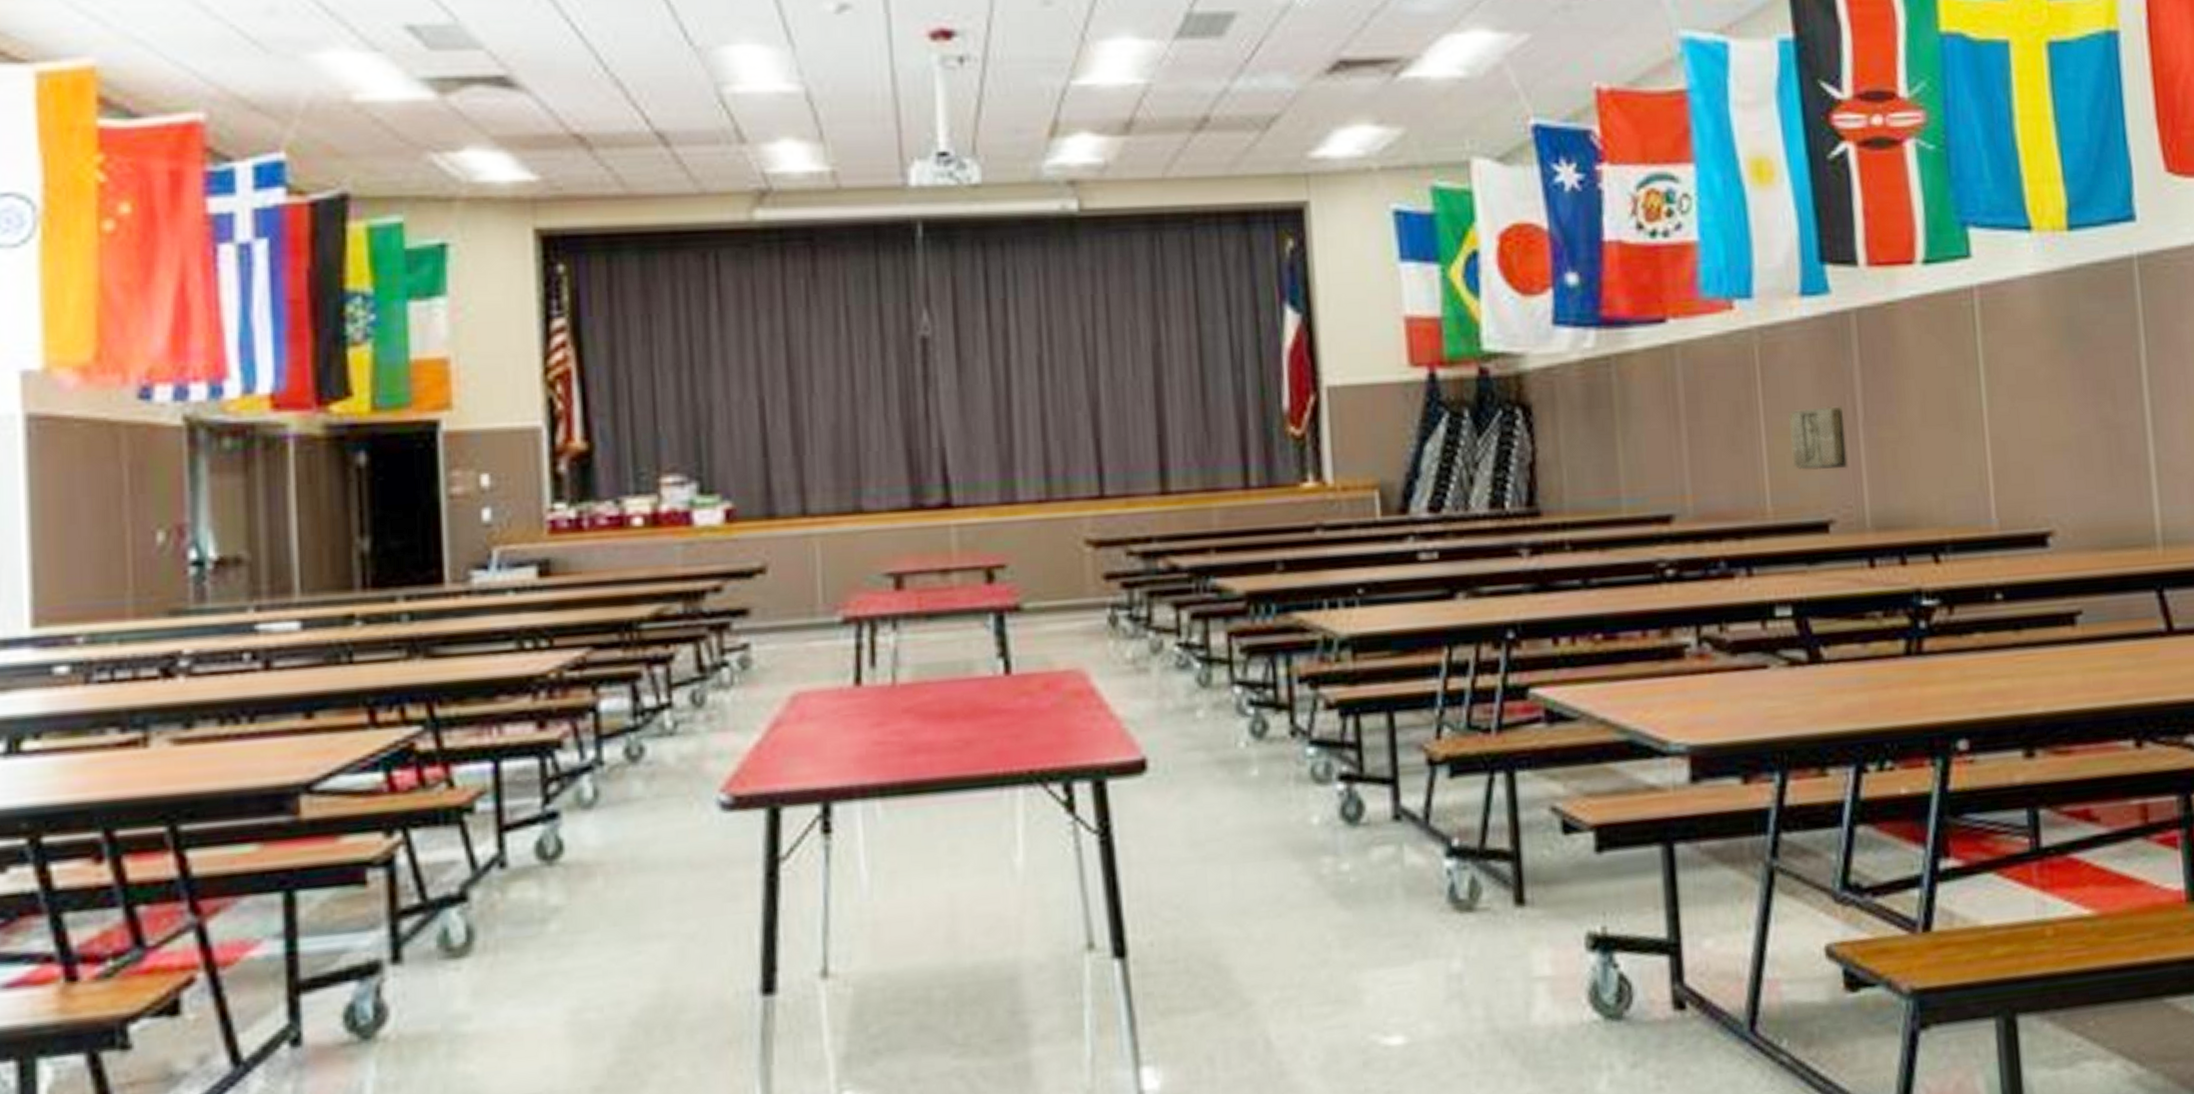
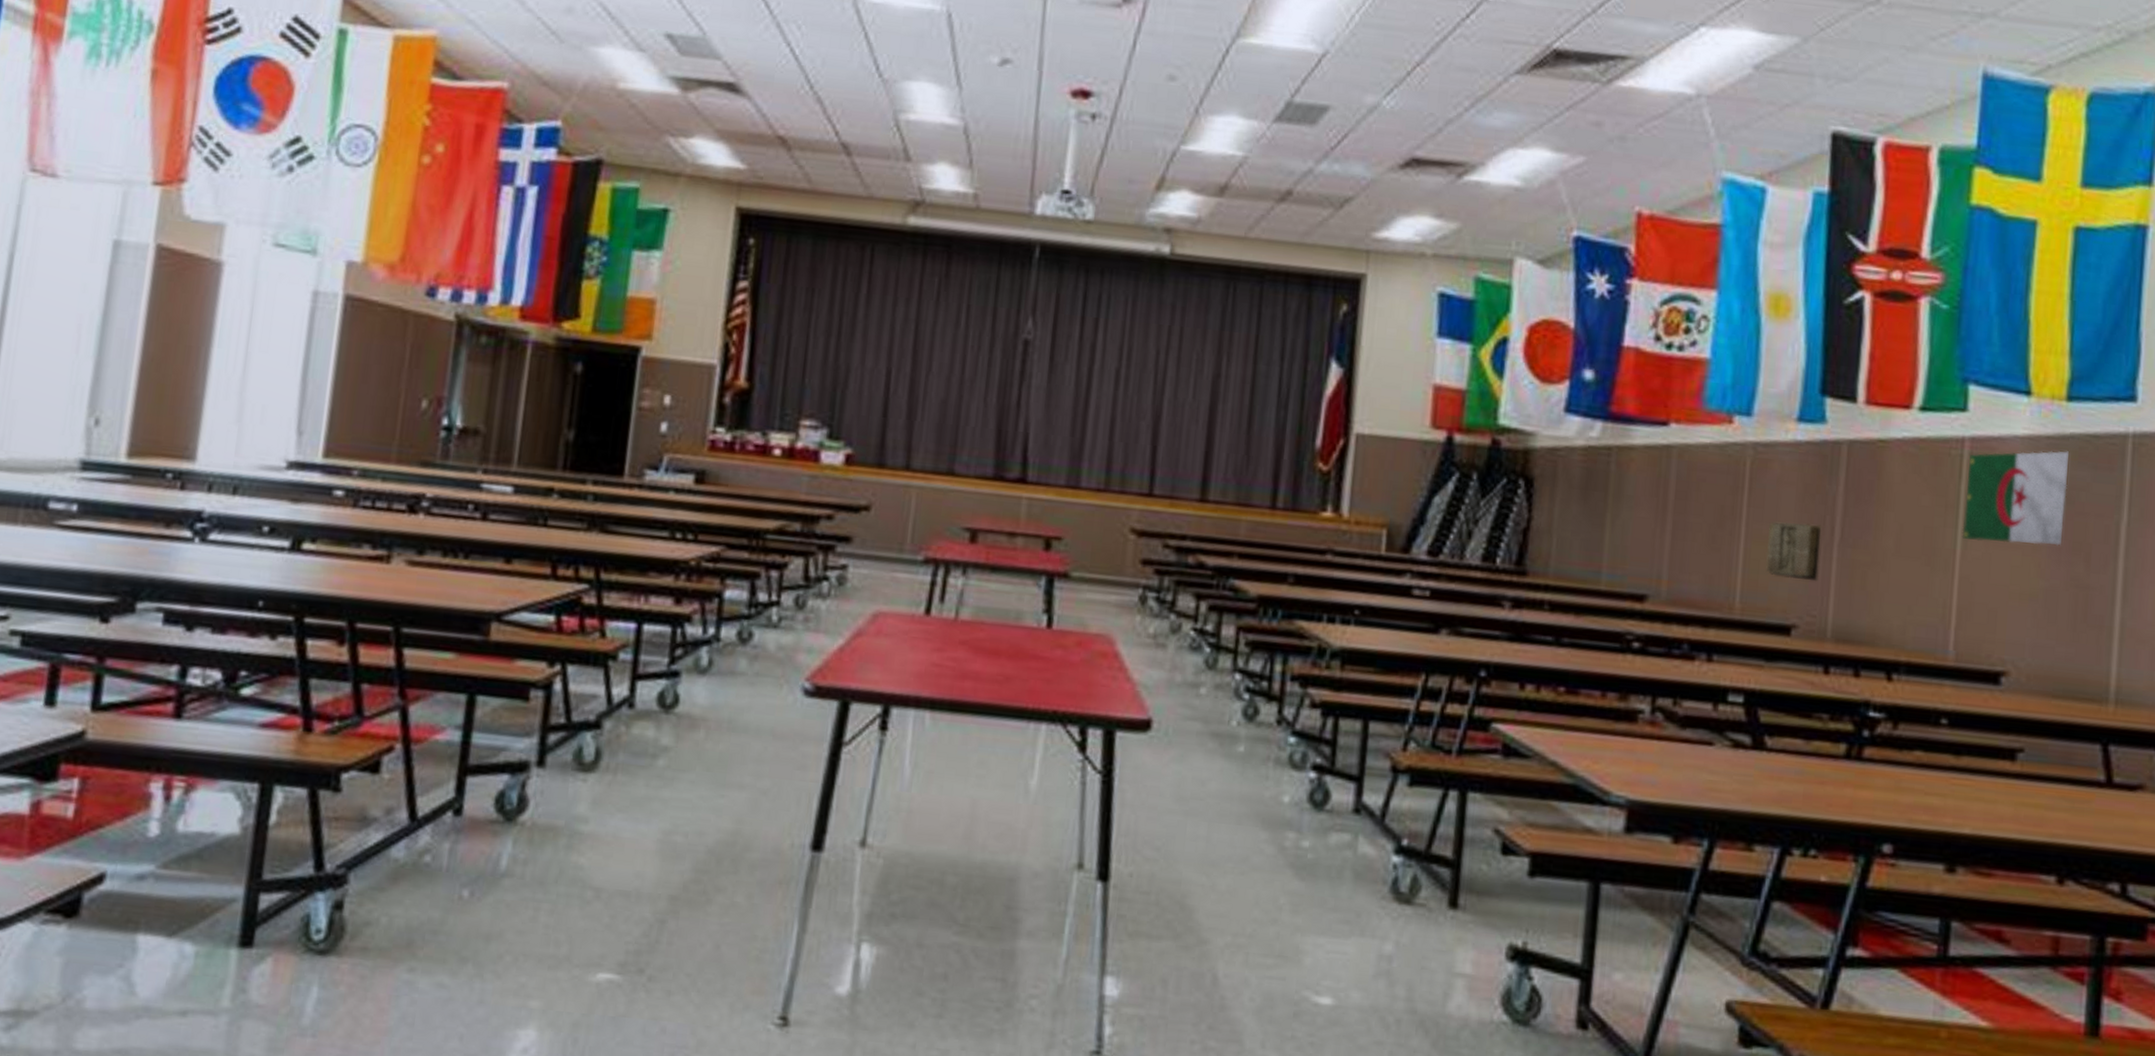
flag: none [1981,284,2085,396] -> present [1962,451,2069,546]

